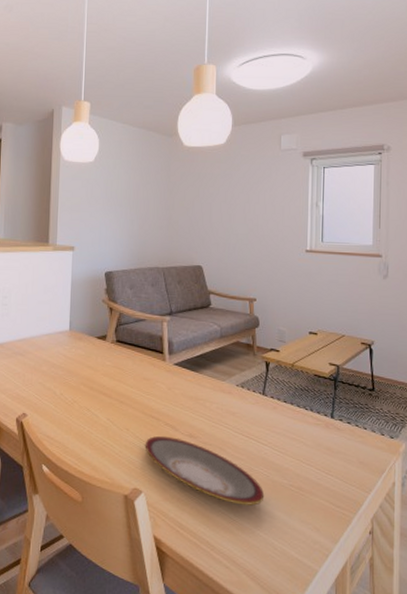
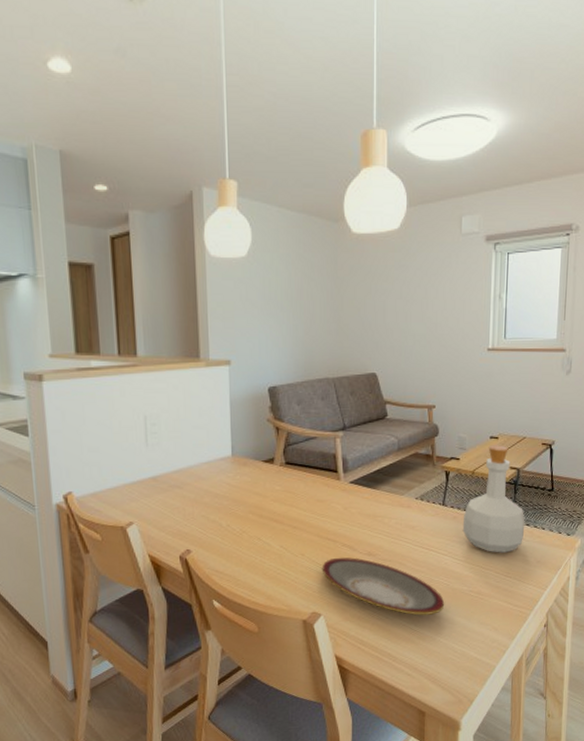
bottle: none [282,340,346,449] -> present [462,445,525,553]

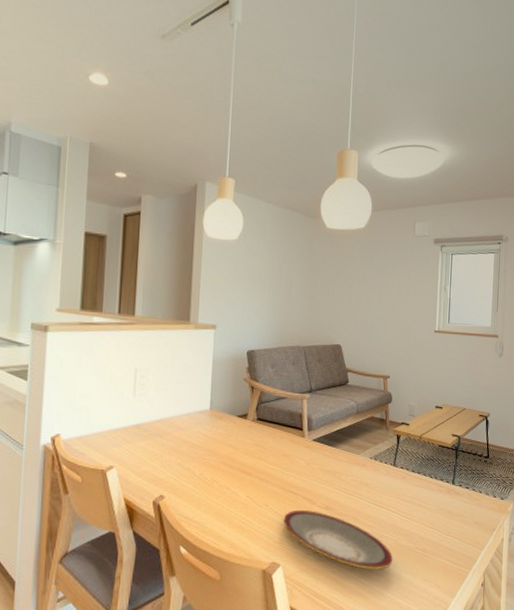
bottle: present [462,445,525,553] -> none [410,414,465,513]

